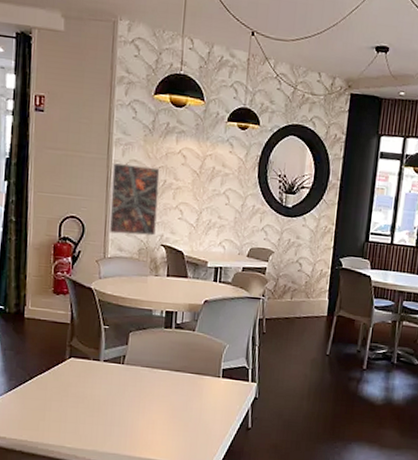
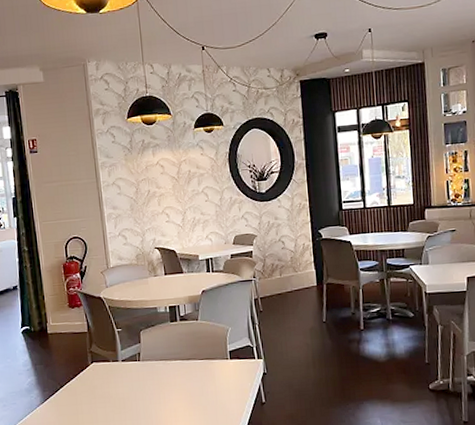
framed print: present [109,163,160,236] -> none [101,181,148,246]

